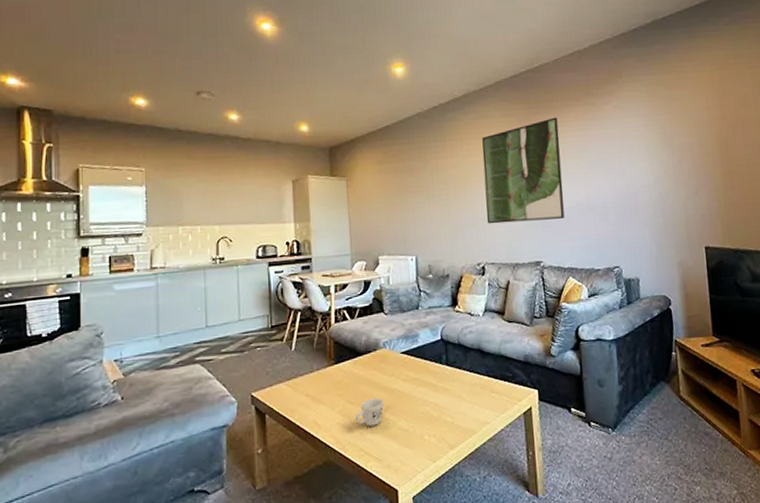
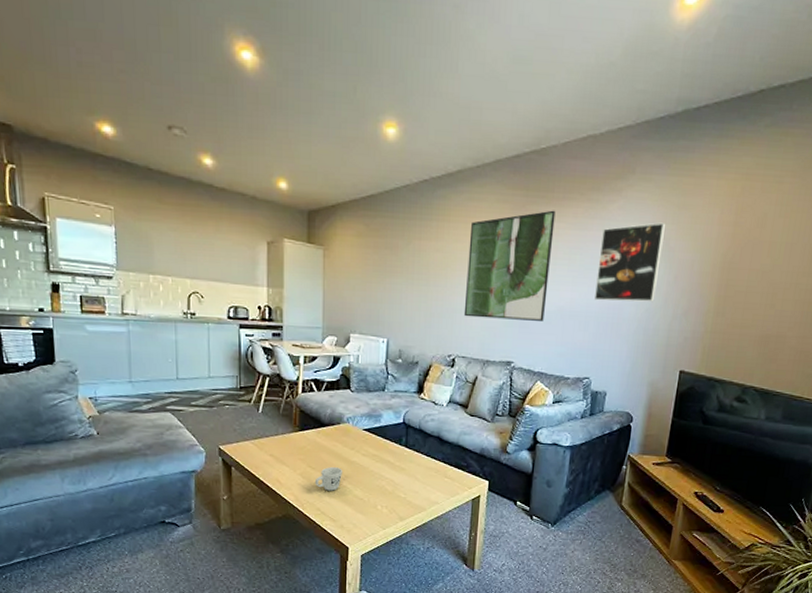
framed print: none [604,114,665,192] -> present [595,222,665,302]

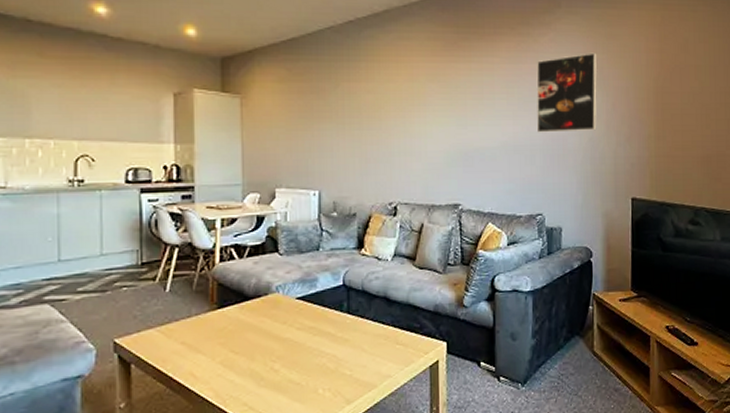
mug: present [314,467,342,491] -> none [239,348,273,379]
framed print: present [463,210,556,321] -> none [402,45,489,160]

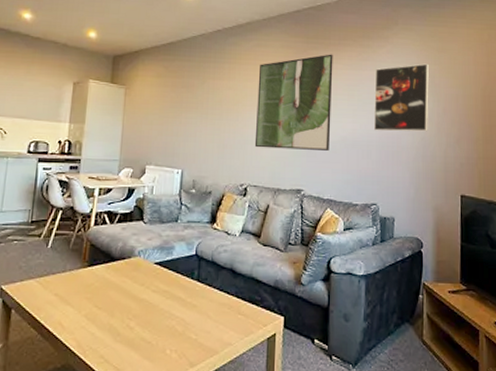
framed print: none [402,45,489,160] -> present [254,54,333,151]

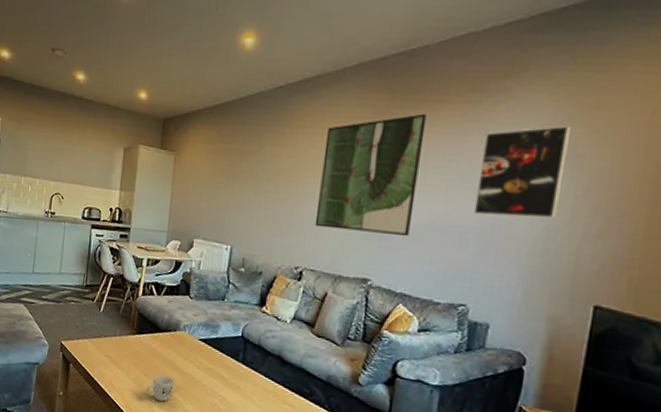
mug: none [99,306,130,334] -> present [146,375,175,402]

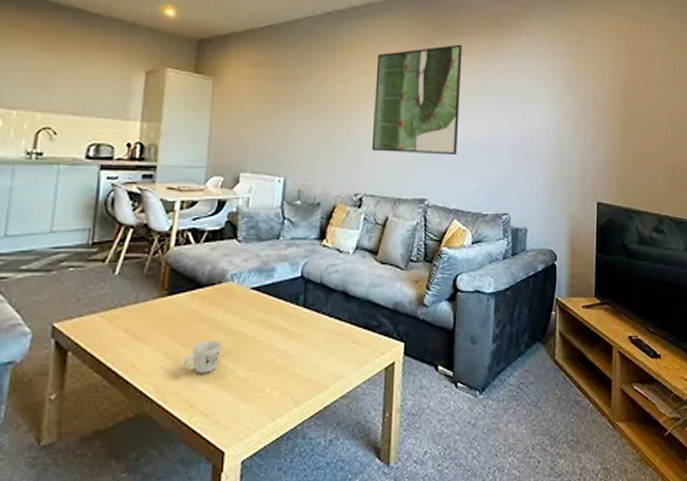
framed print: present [474,125,570,219] -> none [507,57,566,133]

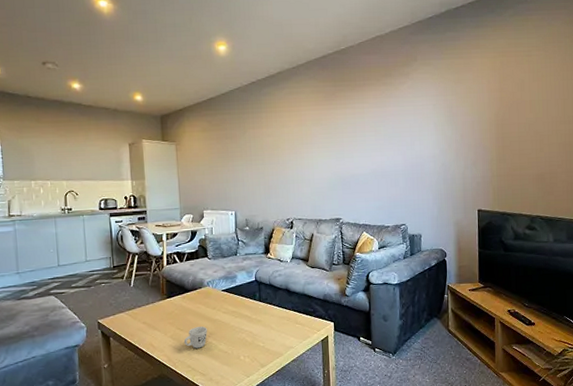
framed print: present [371,44,462,154] -> none [293,94,362,186]

